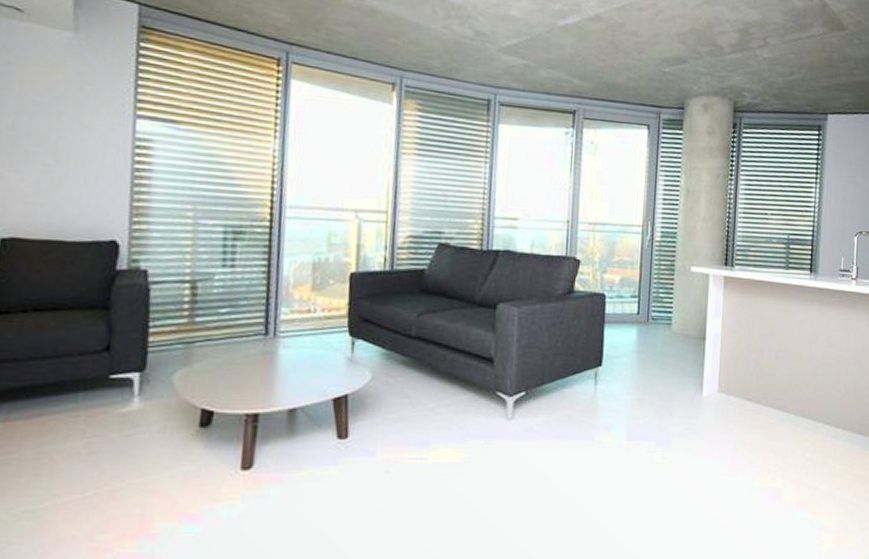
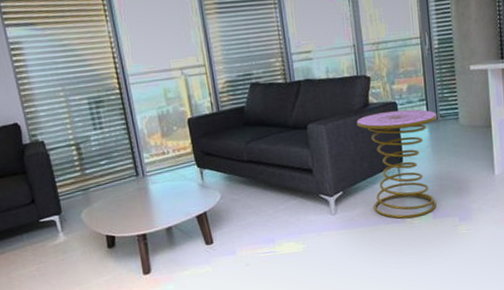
side table: none [556,303,649,436] -> present [357,109,438,219]

